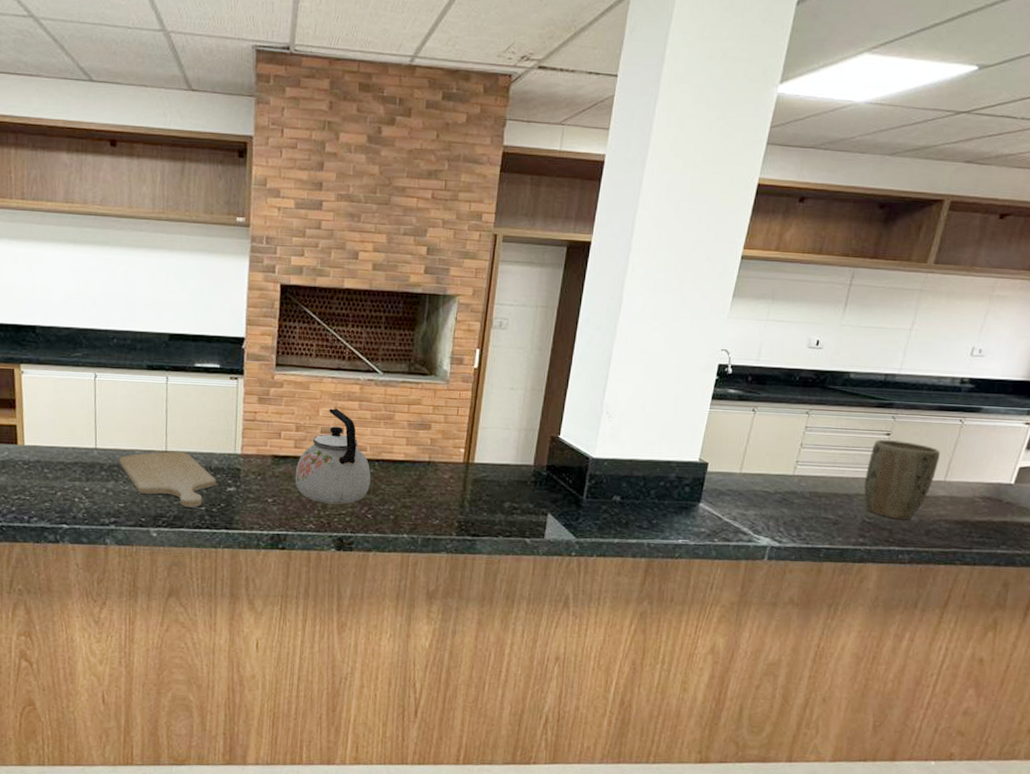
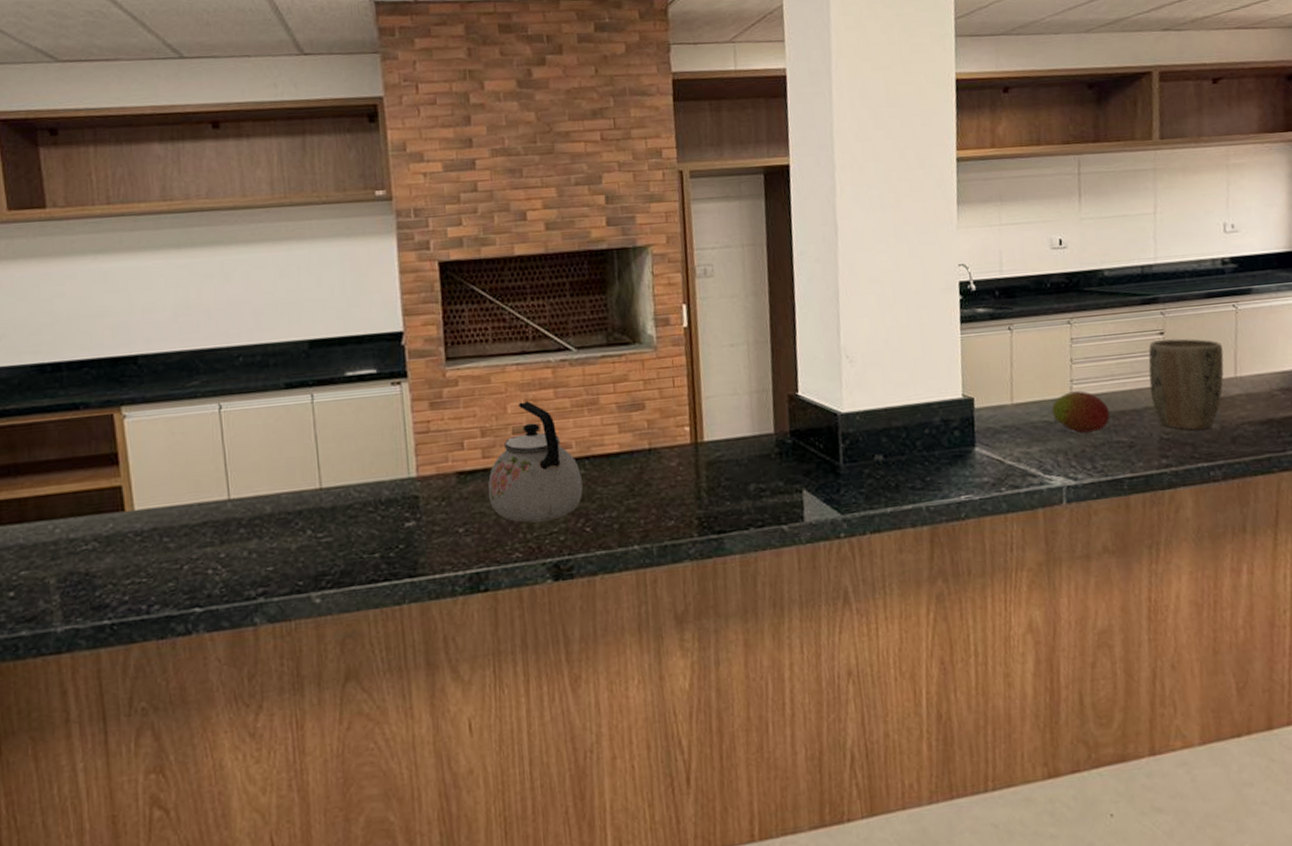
chopping board: present [118,451,217,508] -> none [260,485,390,558]
fruit: none [773,471,824,507] -> present [1051,390,1110,434]

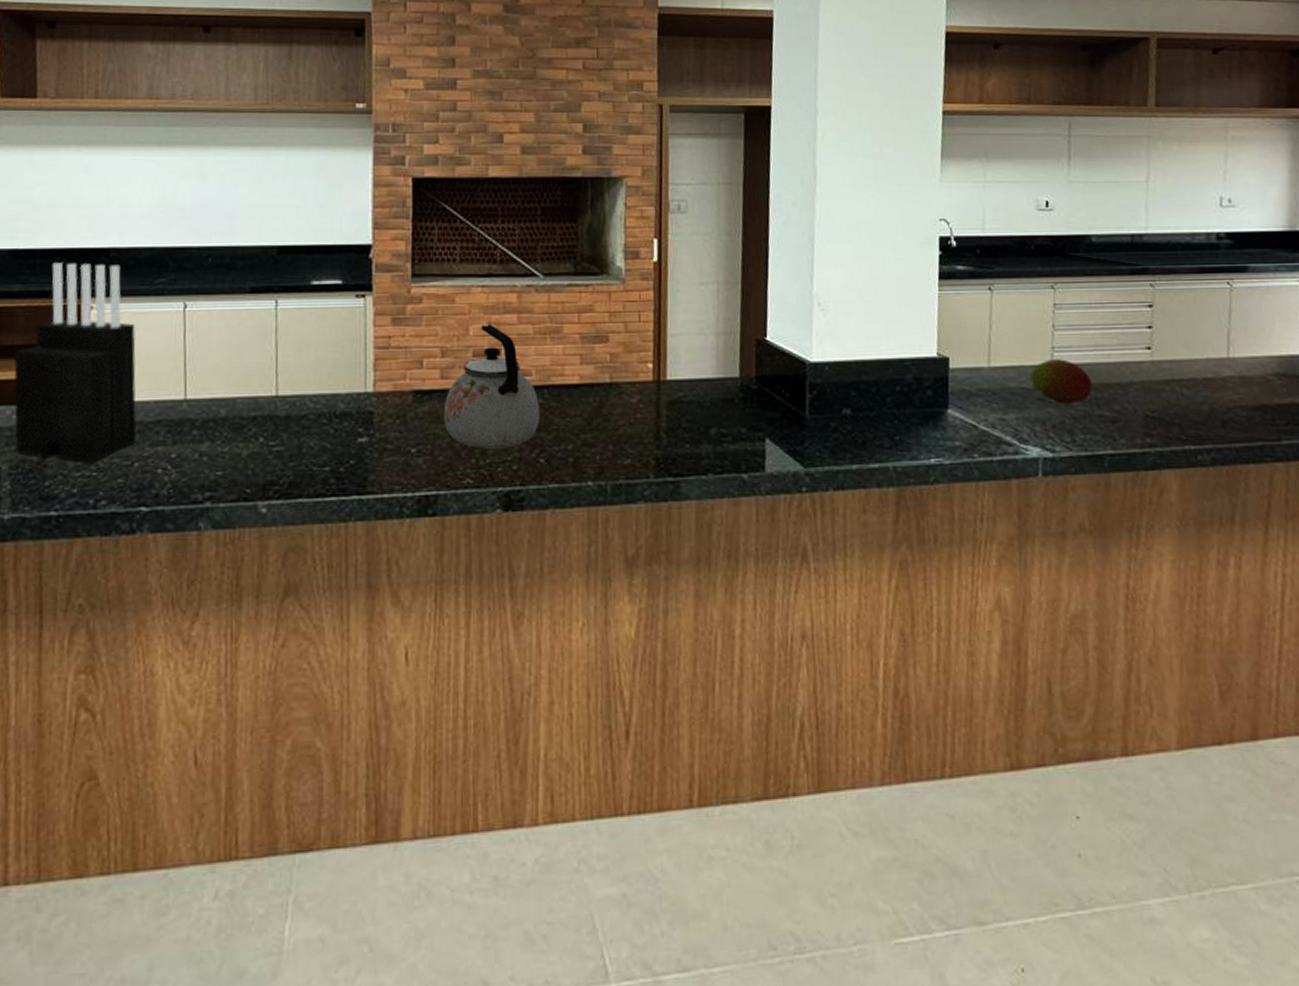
knife block: none [51,371,183,574] -> present [14,262,137,463]
plant pot: present [1148,338,1224,430] -> none [1135,313,1216,411]

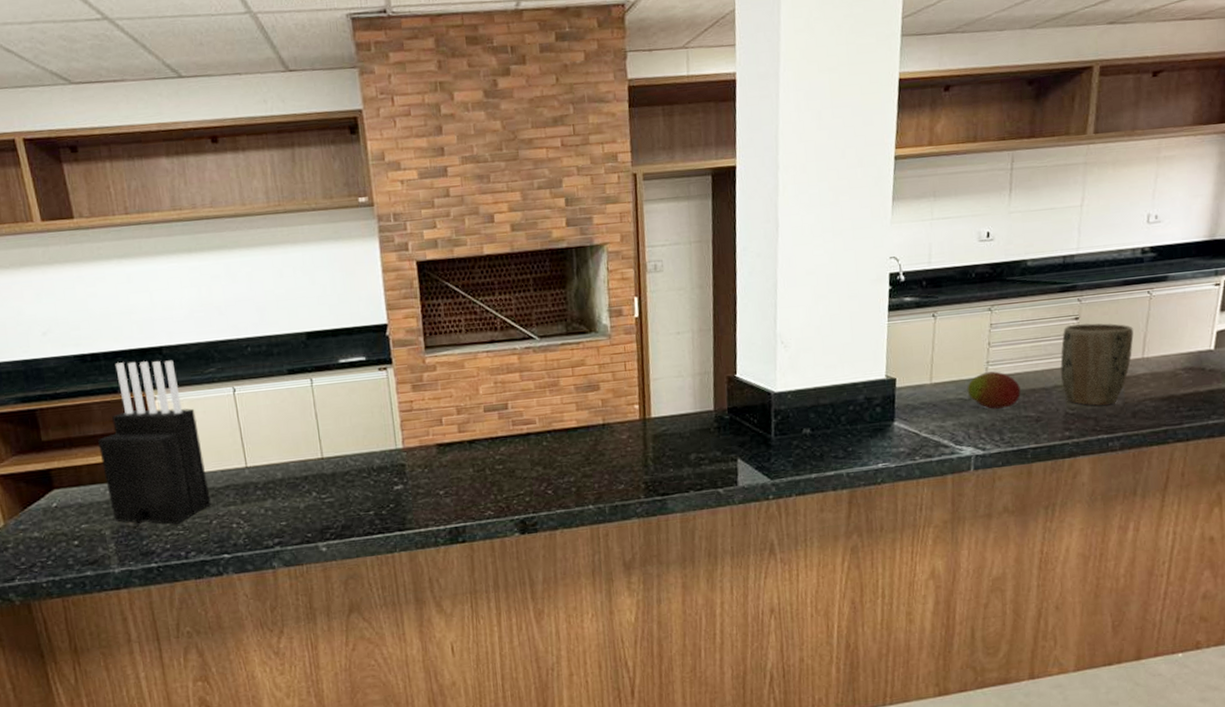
kettle: present [443,324,540,449] -> none [463,383,545,487]
plant pot: none [1135,313,1216,411] -> present [1060,323,1134,406]

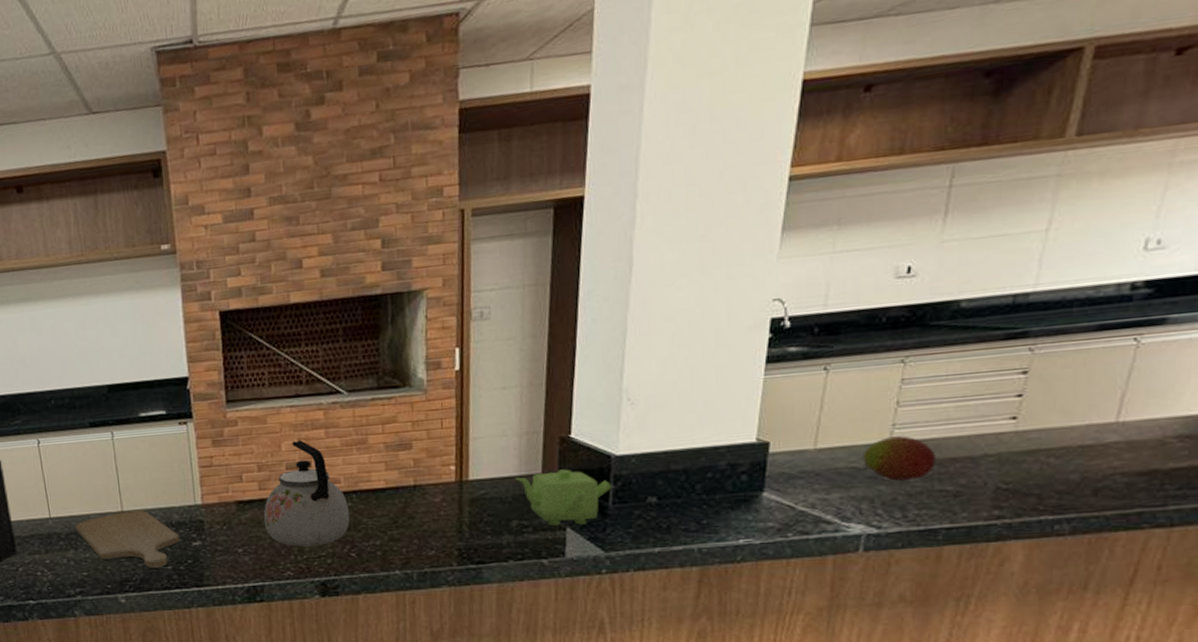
chopping board: none [272,455,382,515] -> present [74,509,180,569]
kettle: none [463,383,545,487] -> present [263,440,350,547]
teapot: none [691,405,774,458] -> present [515,469,613,527]
plant pot: present [1060,323,1134,406] -> none [995,378,1106,481]

